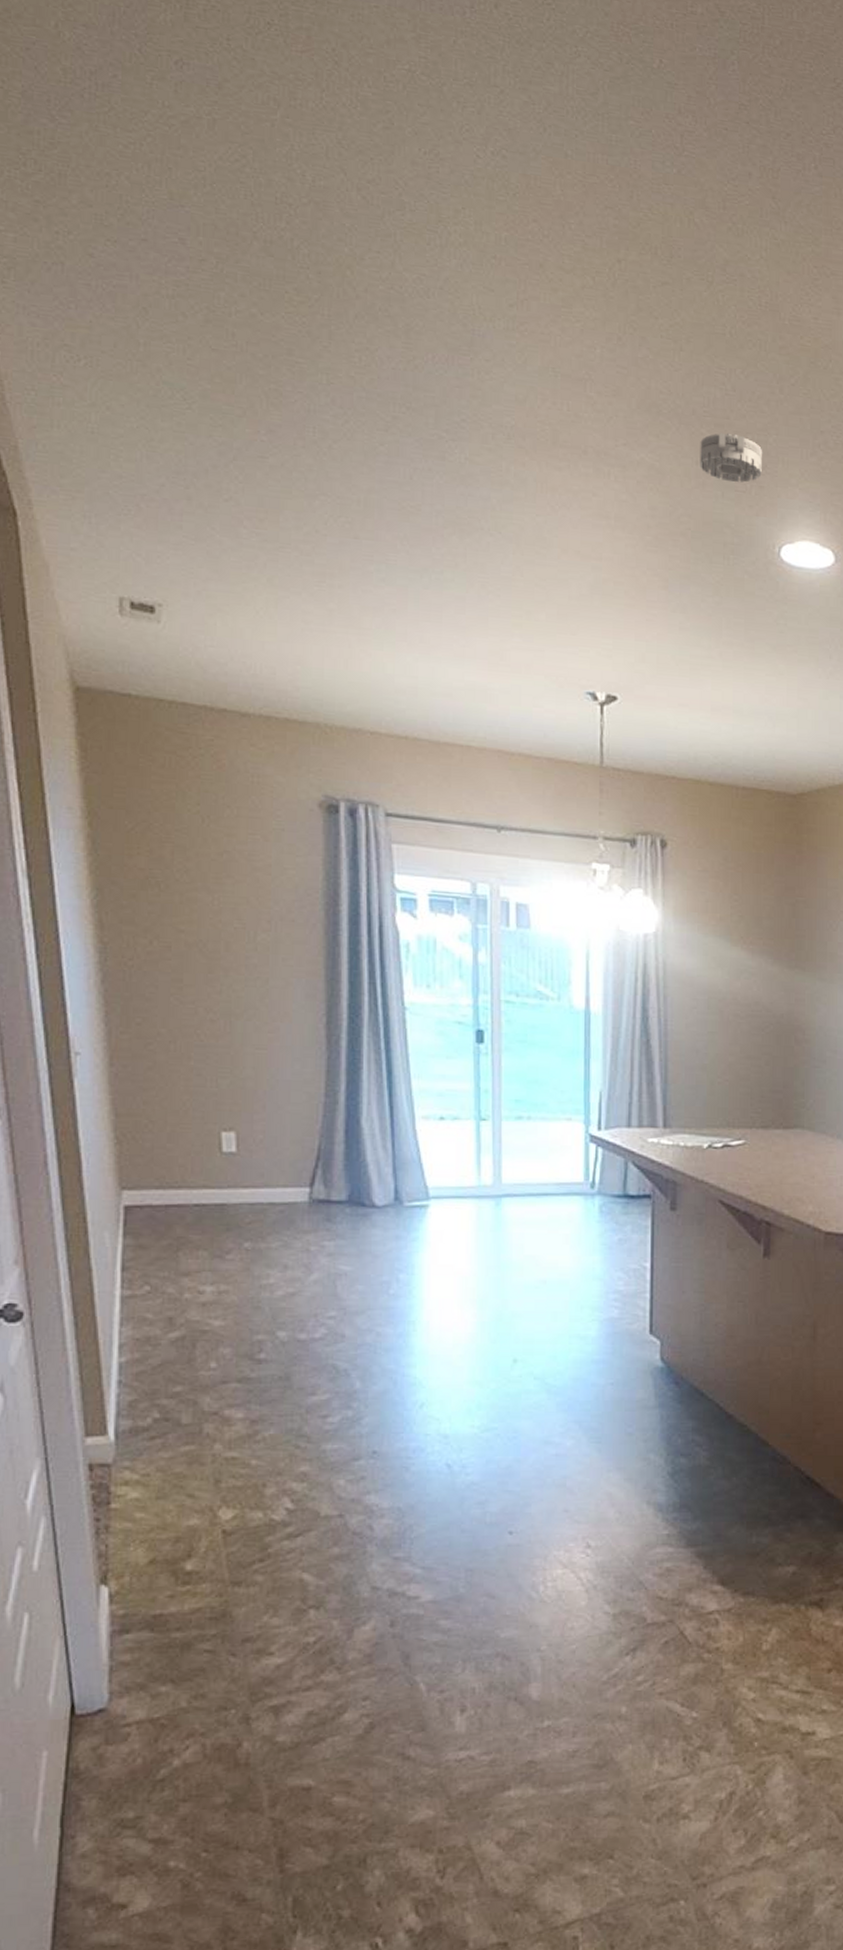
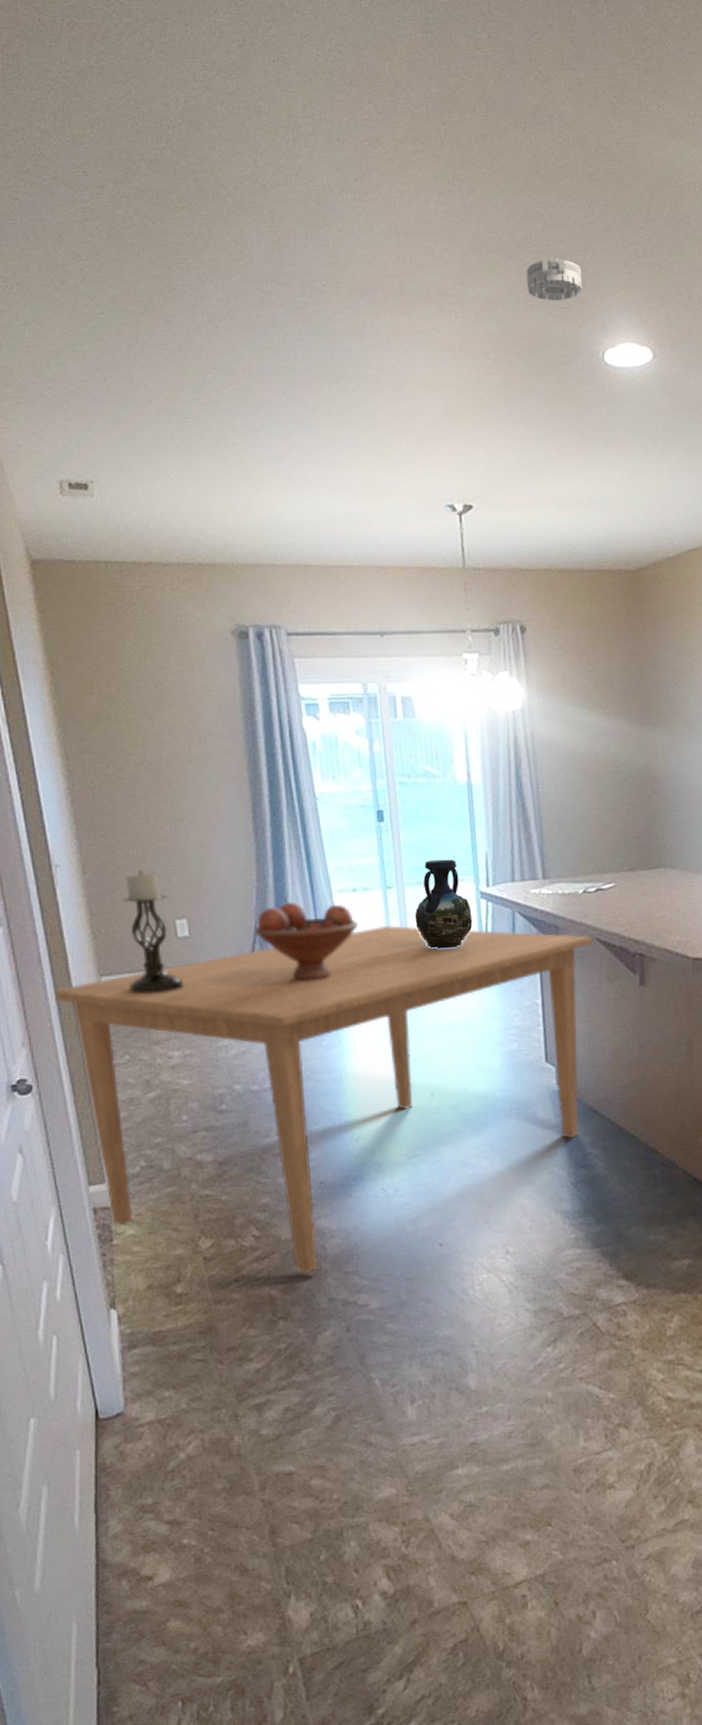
dining table: none [61,1162,714,1557] -> present [55,925,592,1274]
candle holder: none [155,1068,225,1217] -> present [121,869,184,995]
fruit bowl: none [318,1123,443,1217] -> present [255,901,358,981]
vase: none [511,1093,578,1196] -> present [415,859,473,949]

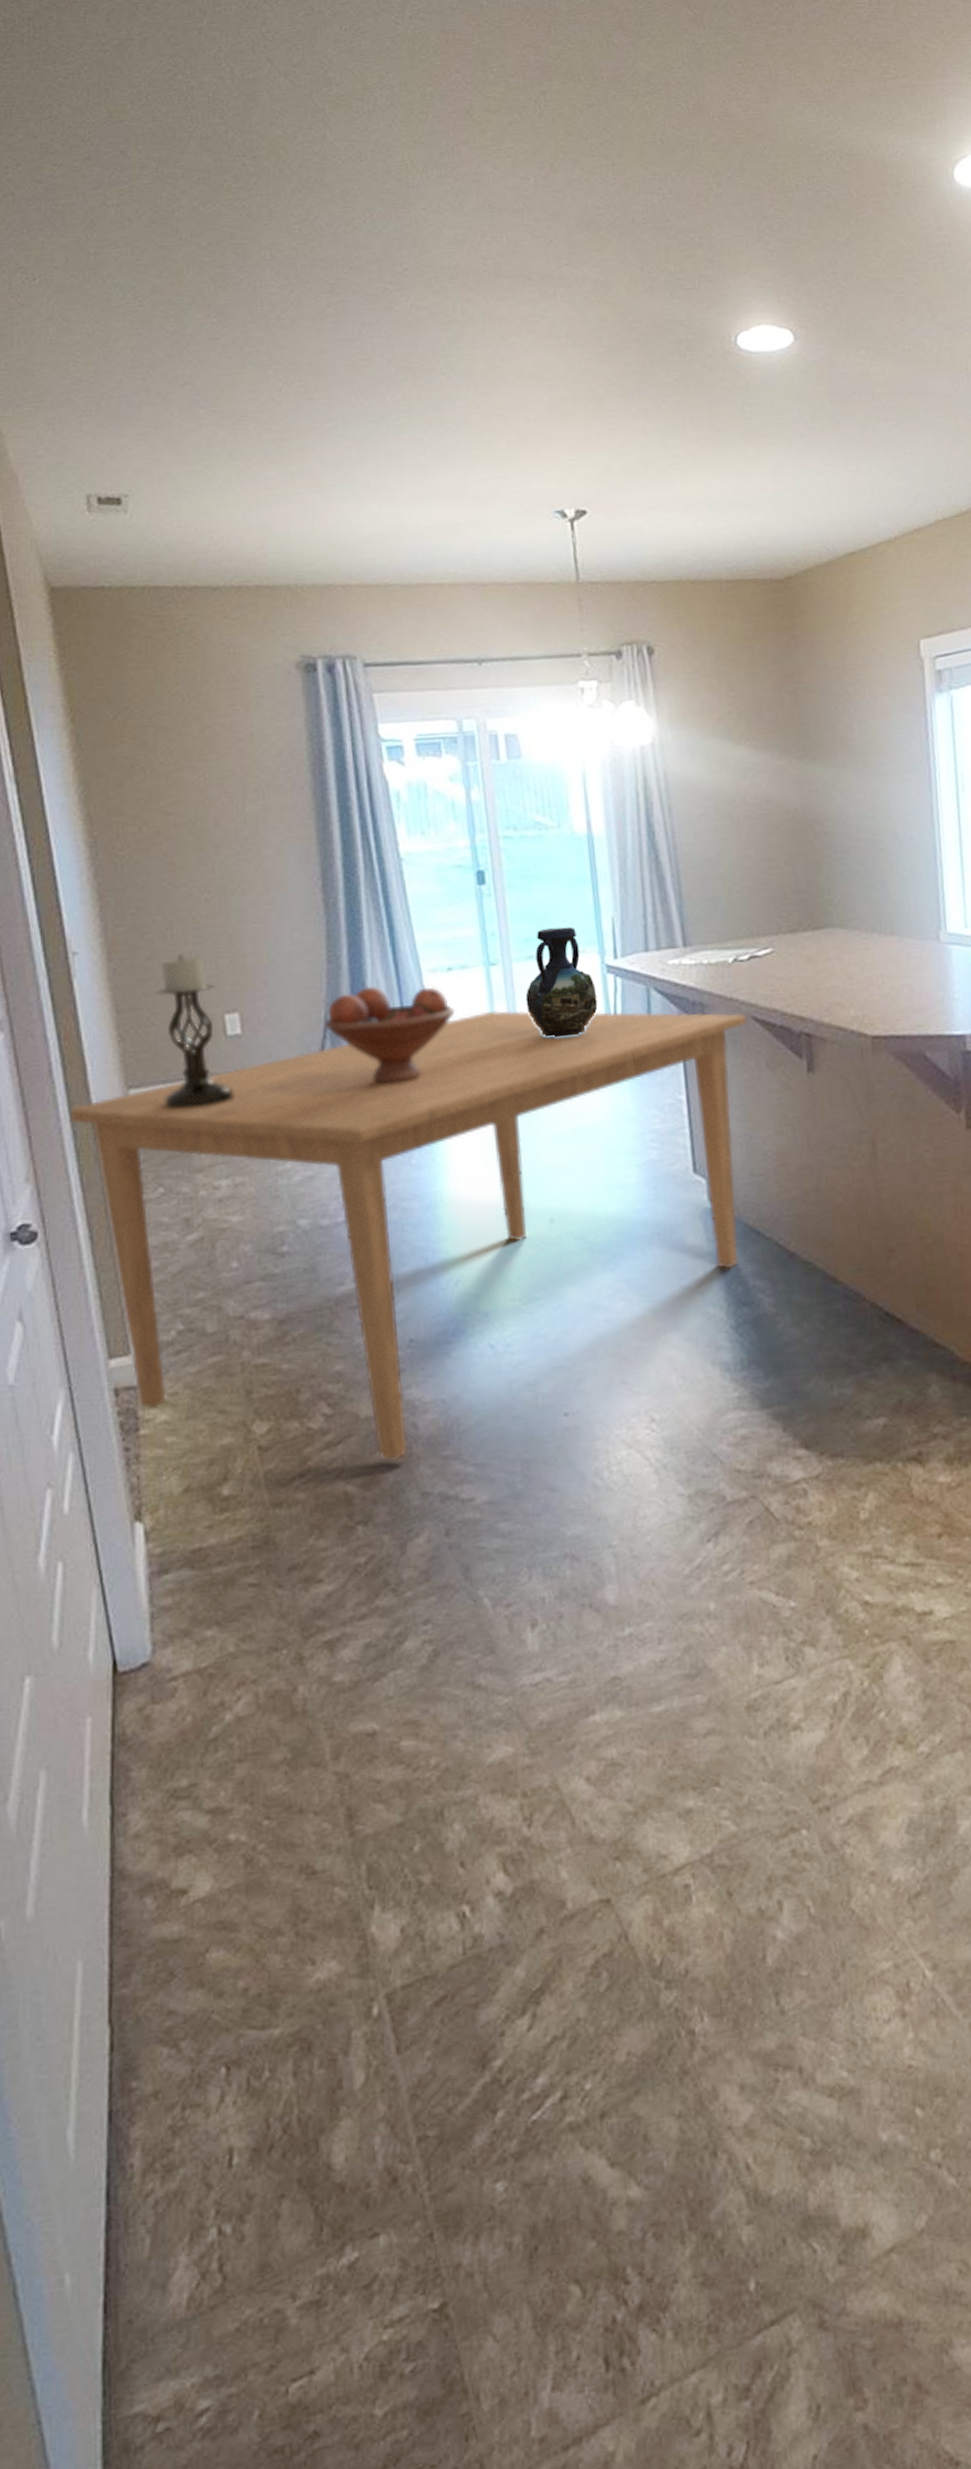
smoke detector: present [526,258,582,302] -> none [643,234,709,282]

